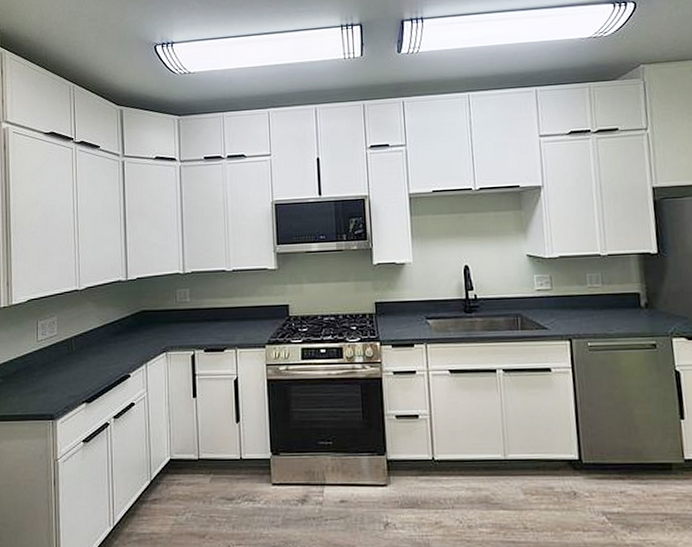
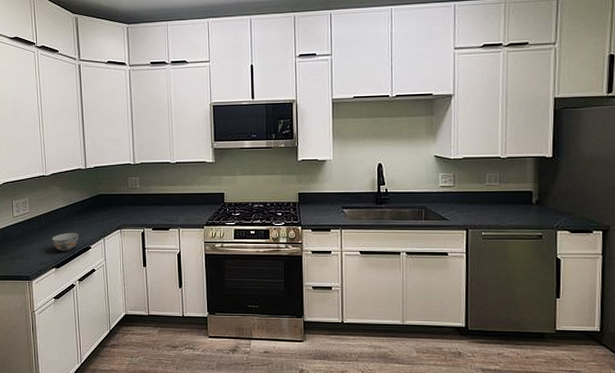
soup bowl: none [83,357,116,383] -> present [52,232,79,252]

